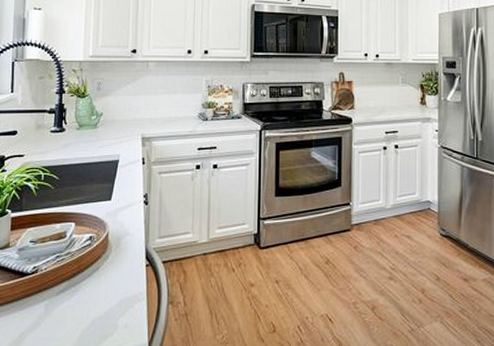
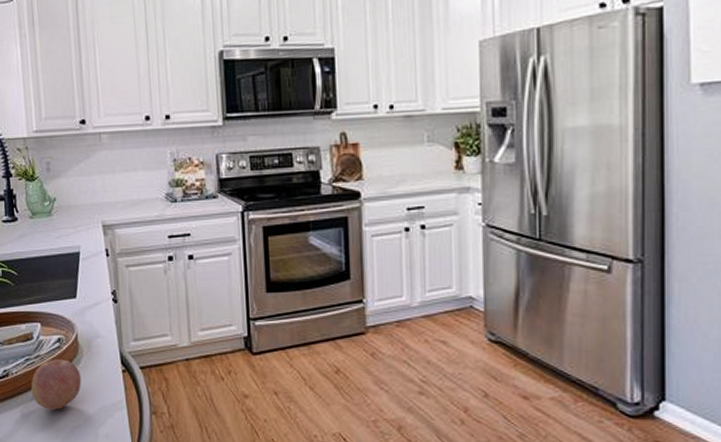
fruit: none [58,256,107,303] -> present [31,359,81,410]

